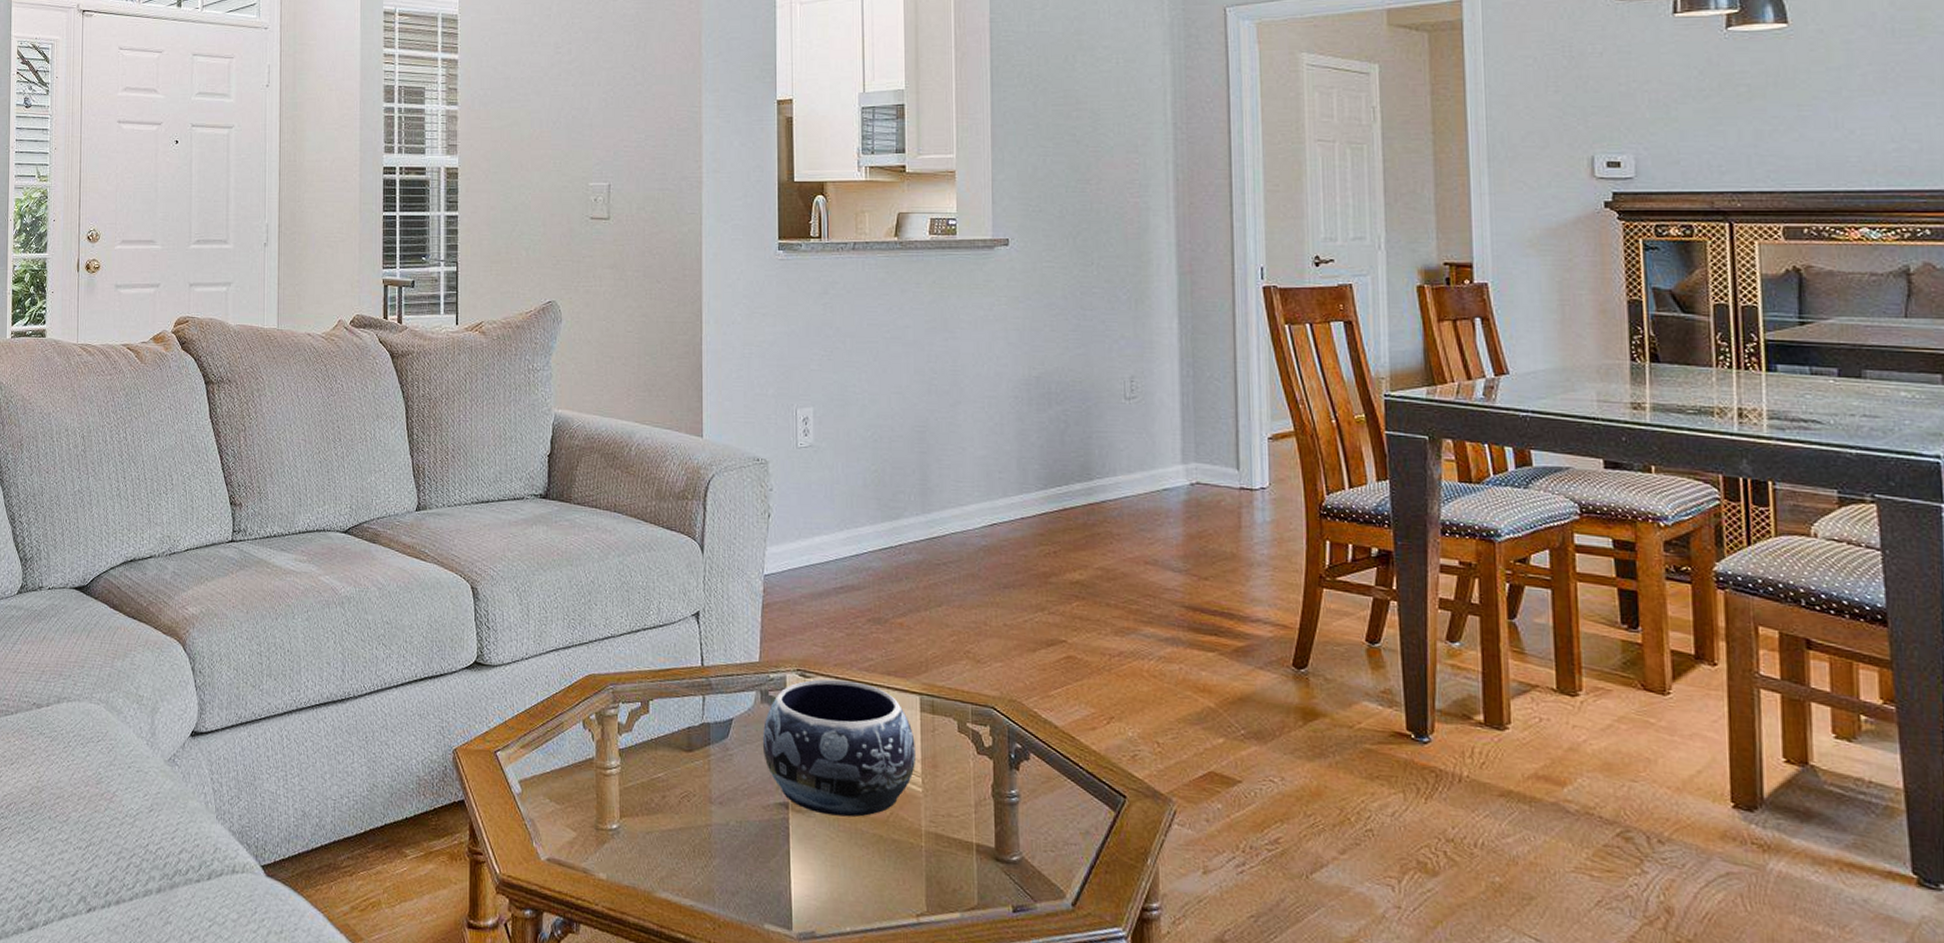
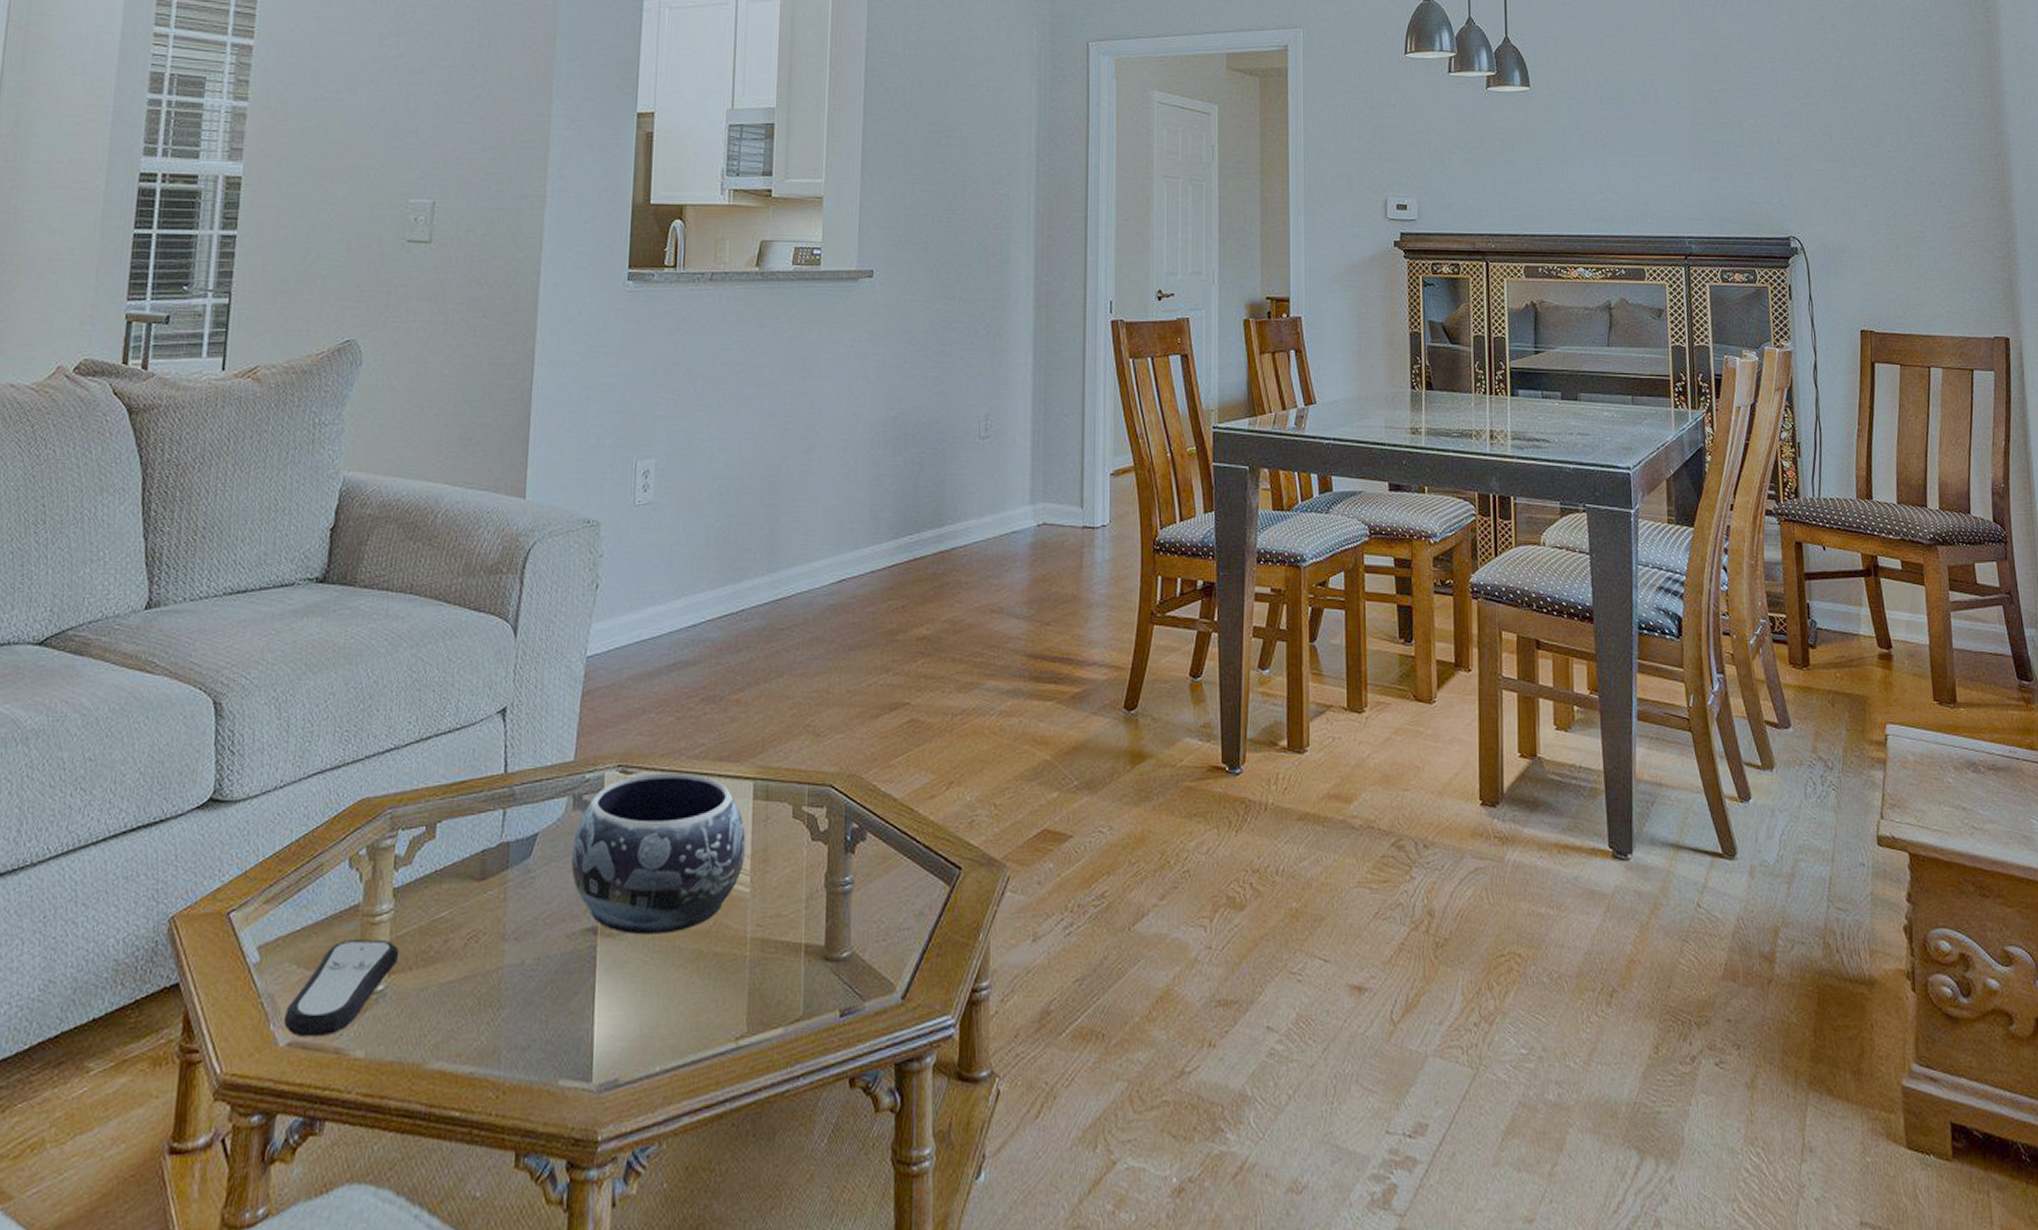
remote control: none [543,785,628,858] -> present [283,939,400,1037]

